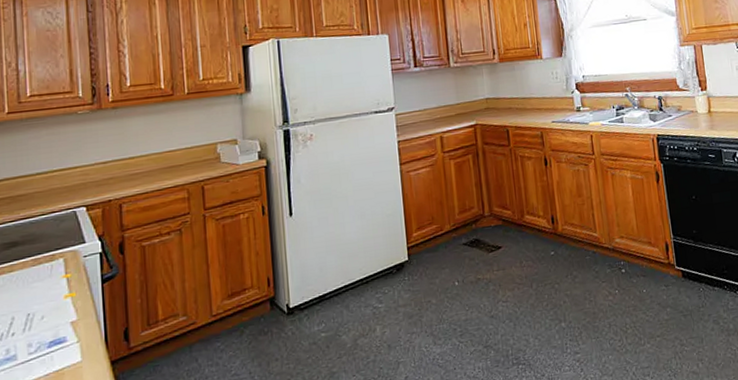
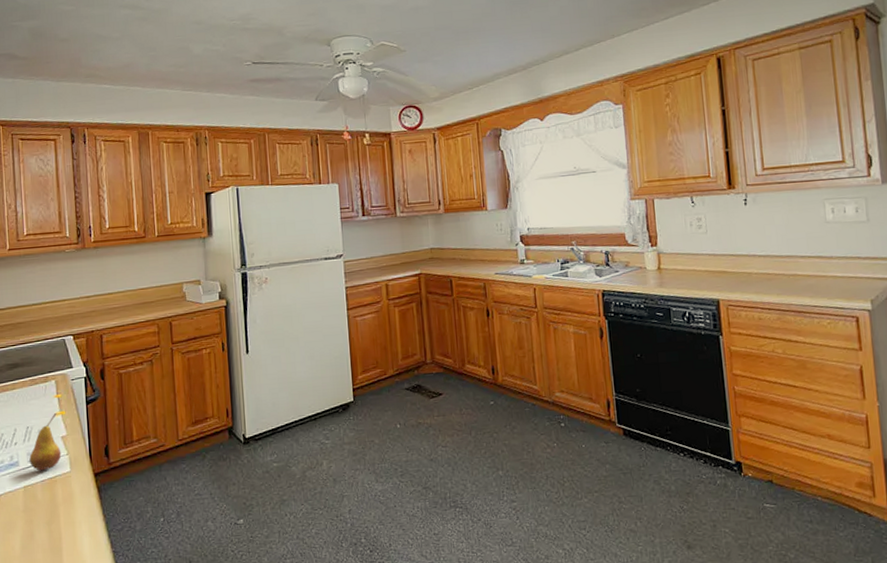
fruit: none [30,294,71,364] -> present [29,412,62,471]

